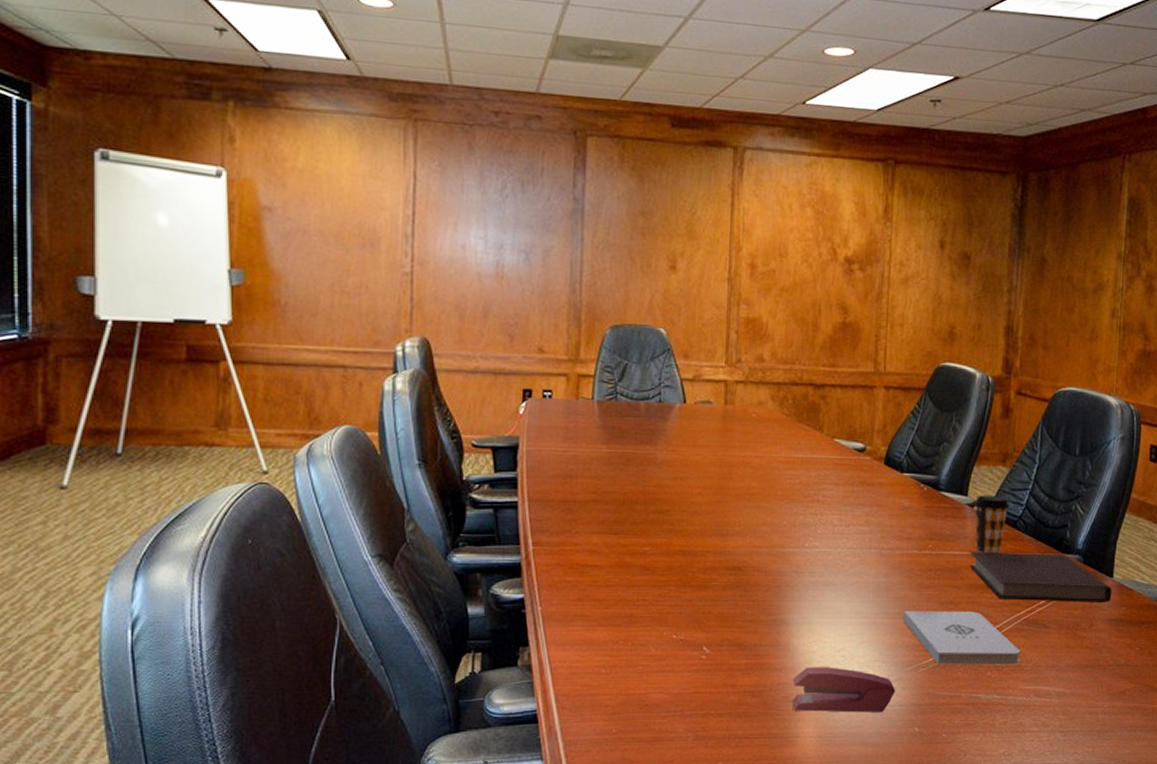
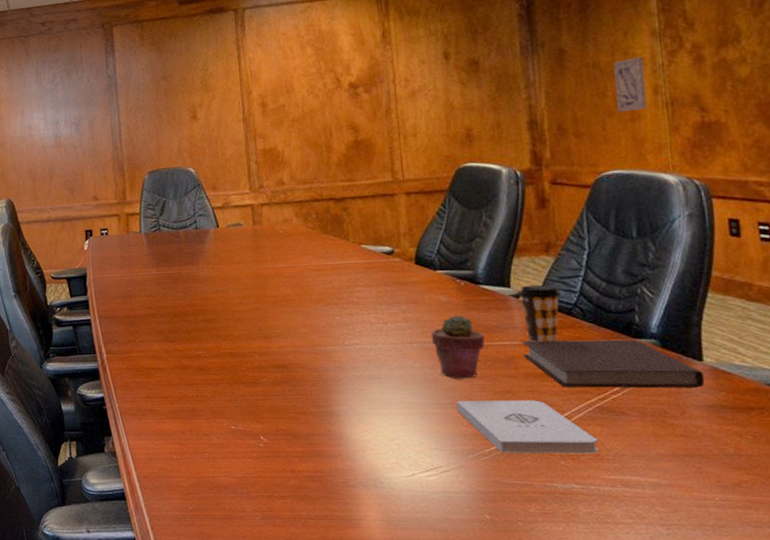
stapler: present [792,667,896,713] -> none [350,455,459,499]
potted succulent: none [889,522,939,588] -> present [430,315,486,379]
wall art: none [1080,277,1108,331] -> present [614,56,647,113]

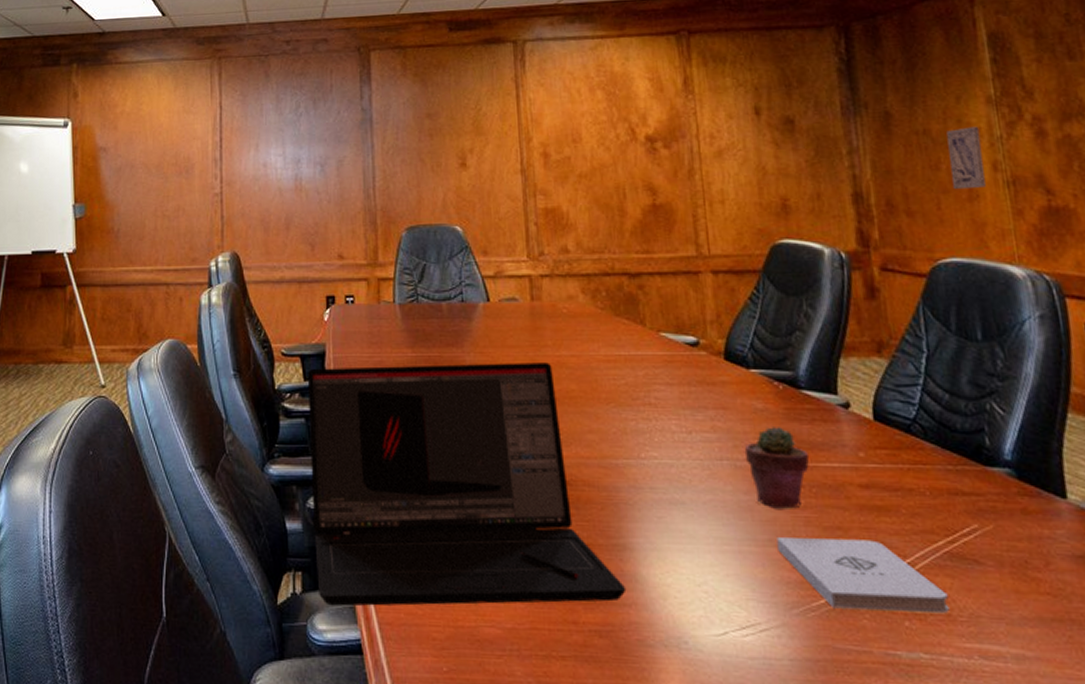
laptop: none [72,274,334,466] -> present [307,362,627,607]
coffee cup: present [518,284,561,343] -> none [847,393,898,467]
notebook: present [521,339,704,389] -> none [853,463,1070,532]

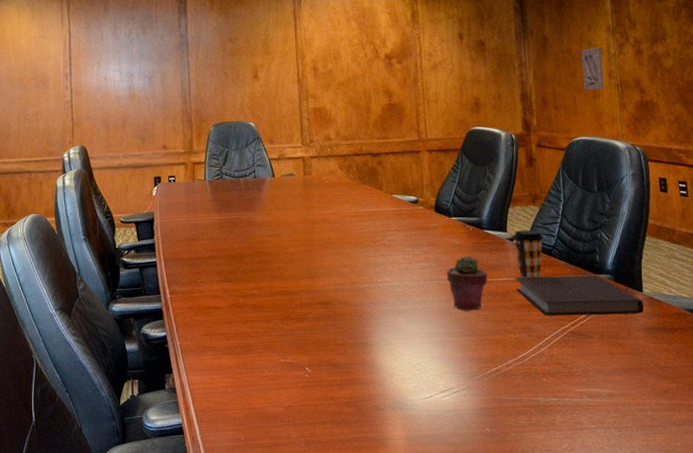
laptop: present [307,362,627,607] -> none [140,219,367,402]
notepad: present [777,538,950,614] -> none [465,327,571,374]
coffee cup: none [847,393,898,467] -> present [513,229,544,278]
notebook: none [853,463,1070,532] -> present [515,275,644,316]

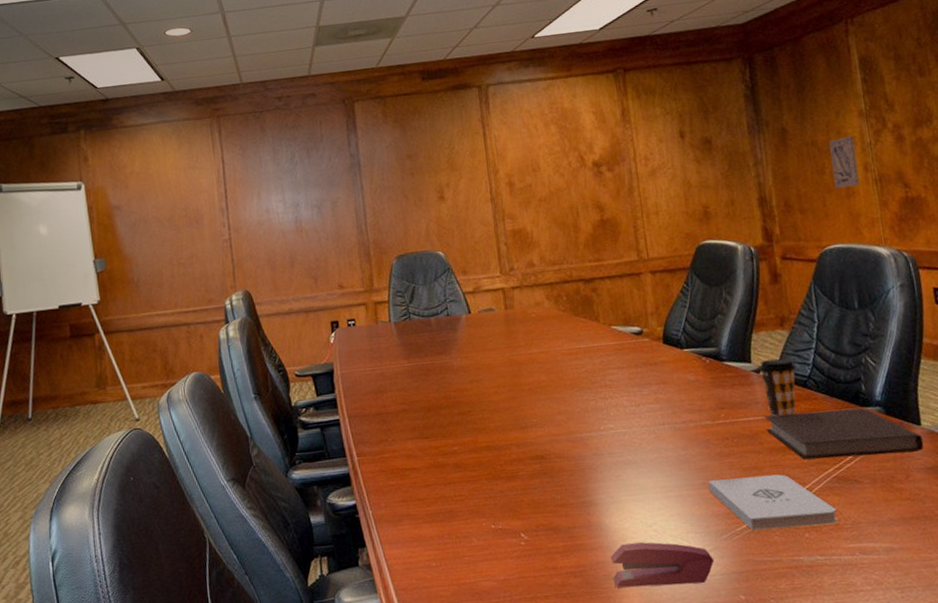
stapler: none [380,379,467,418] -> present [611,542,715,588]
potted succulent: present [446,256,488,311] -> none [681,393,732,458]
notepad: none [465,327,571,374] -> present [708,474,838,531]

